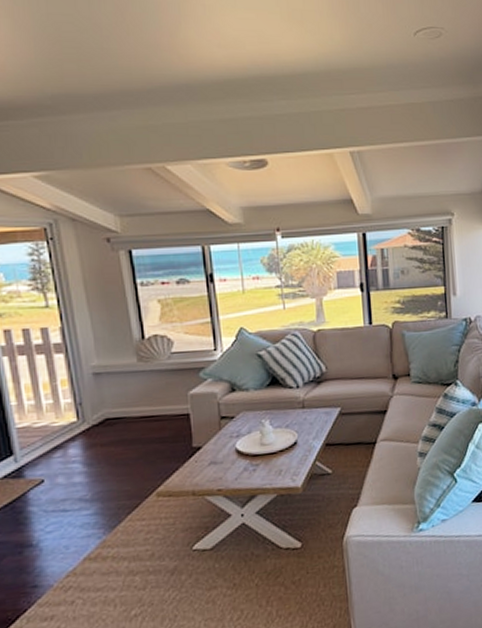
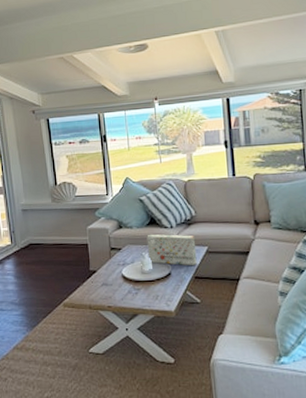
board game: none [267,395,328,432] -> present [146,234,197,266]

